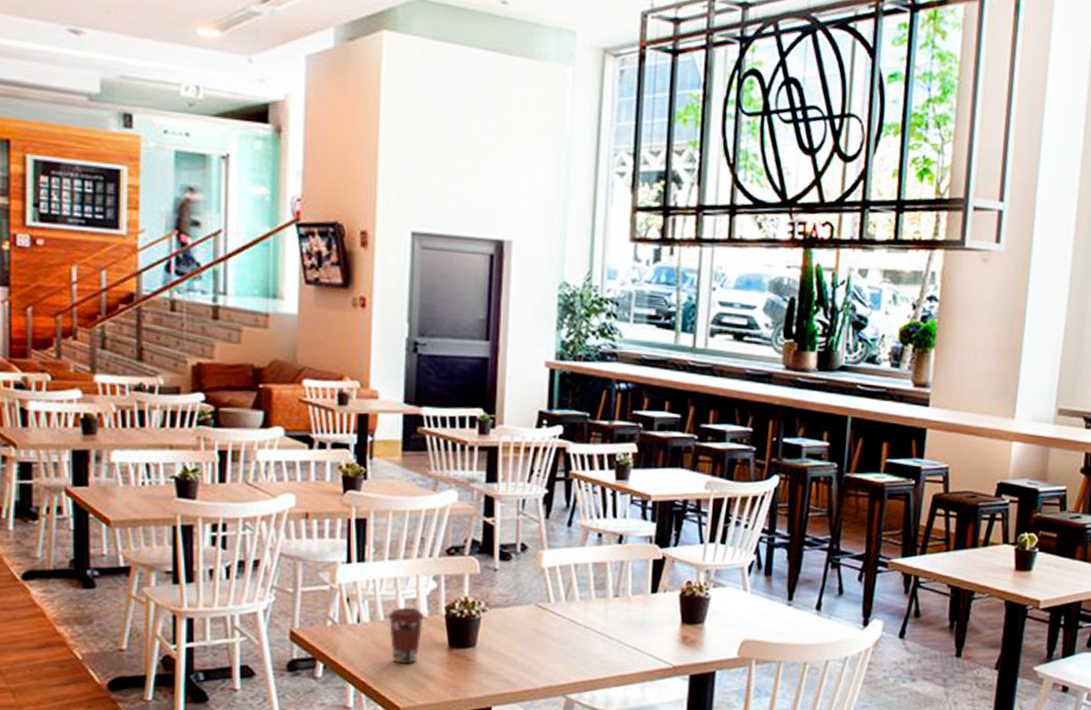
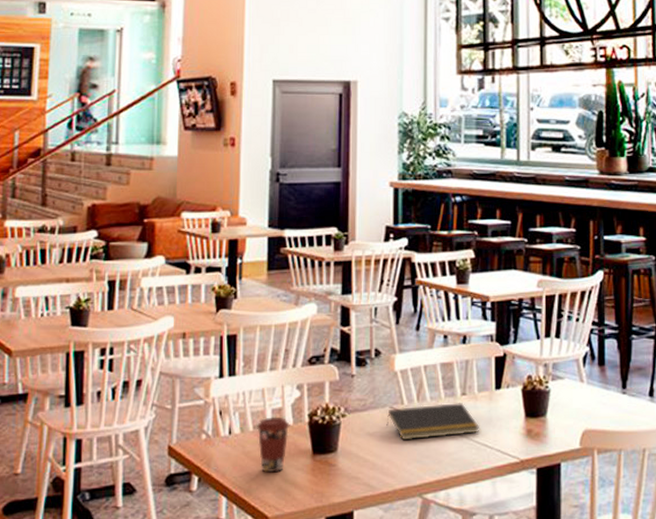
notepad: none [530,604,631,640] -> present [386,403,479,440]

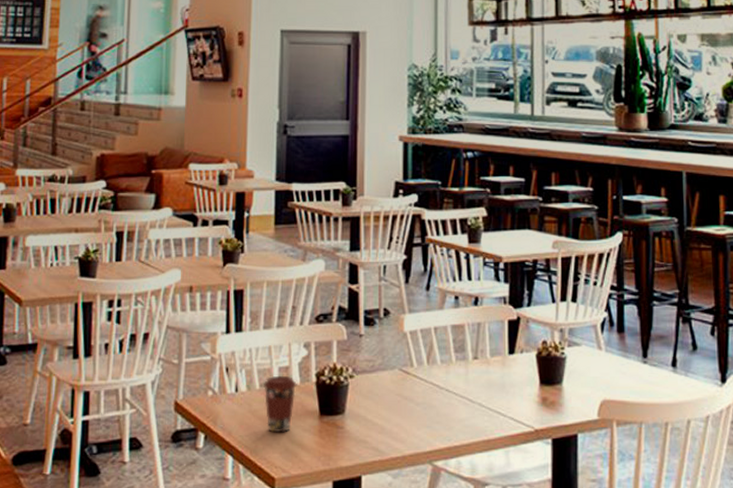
notepad: present [386,403,479,440] -> none [395,367,492,405]

